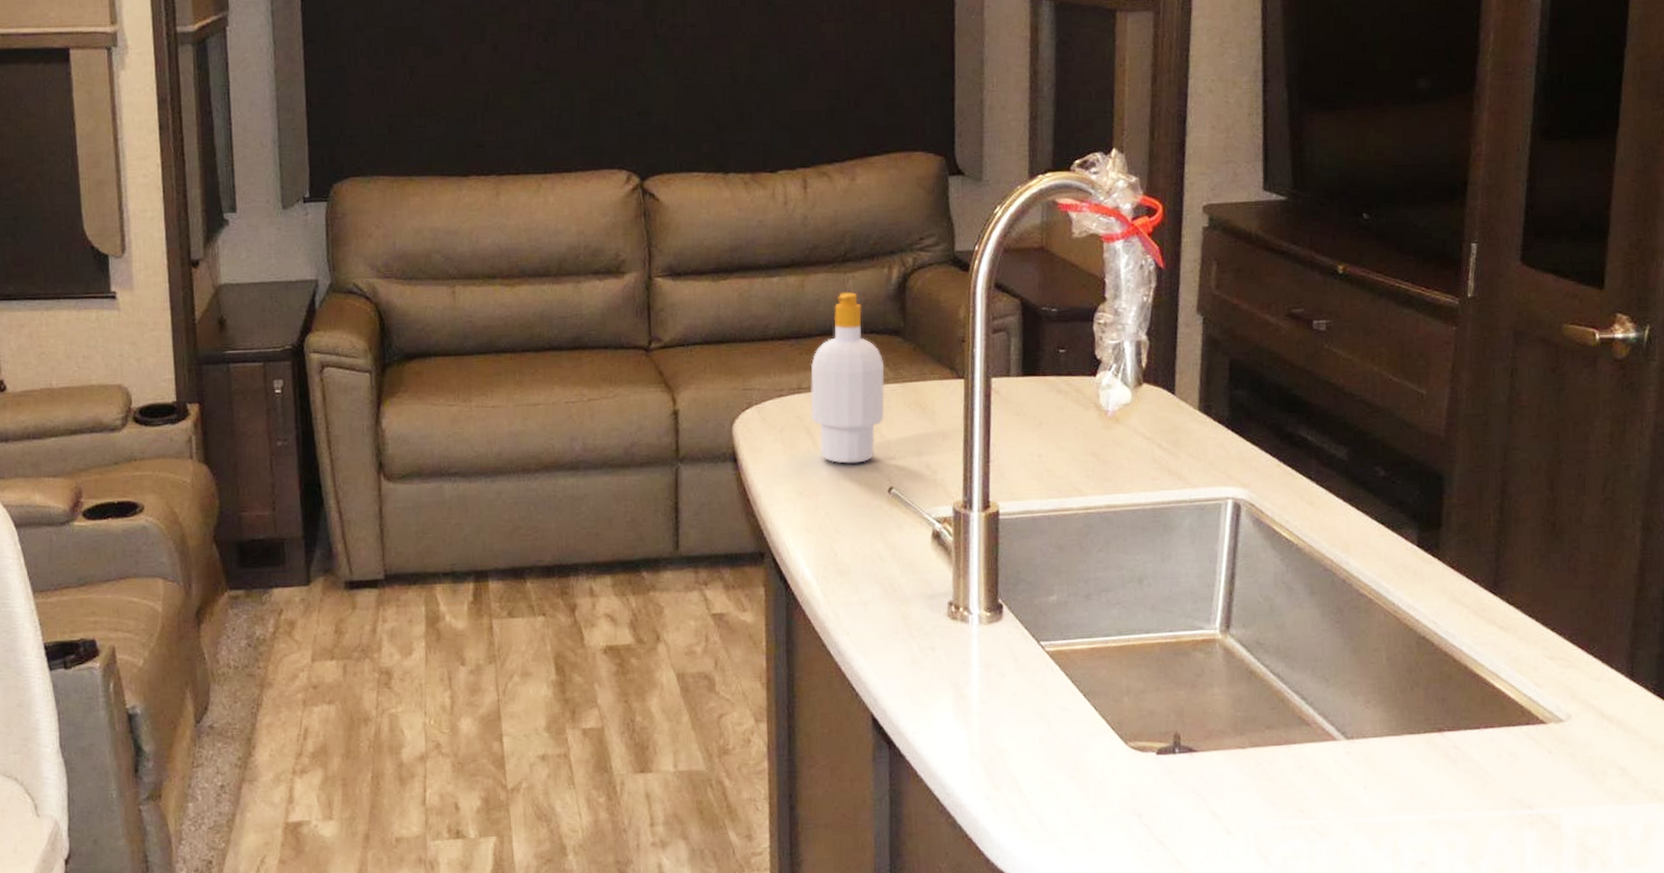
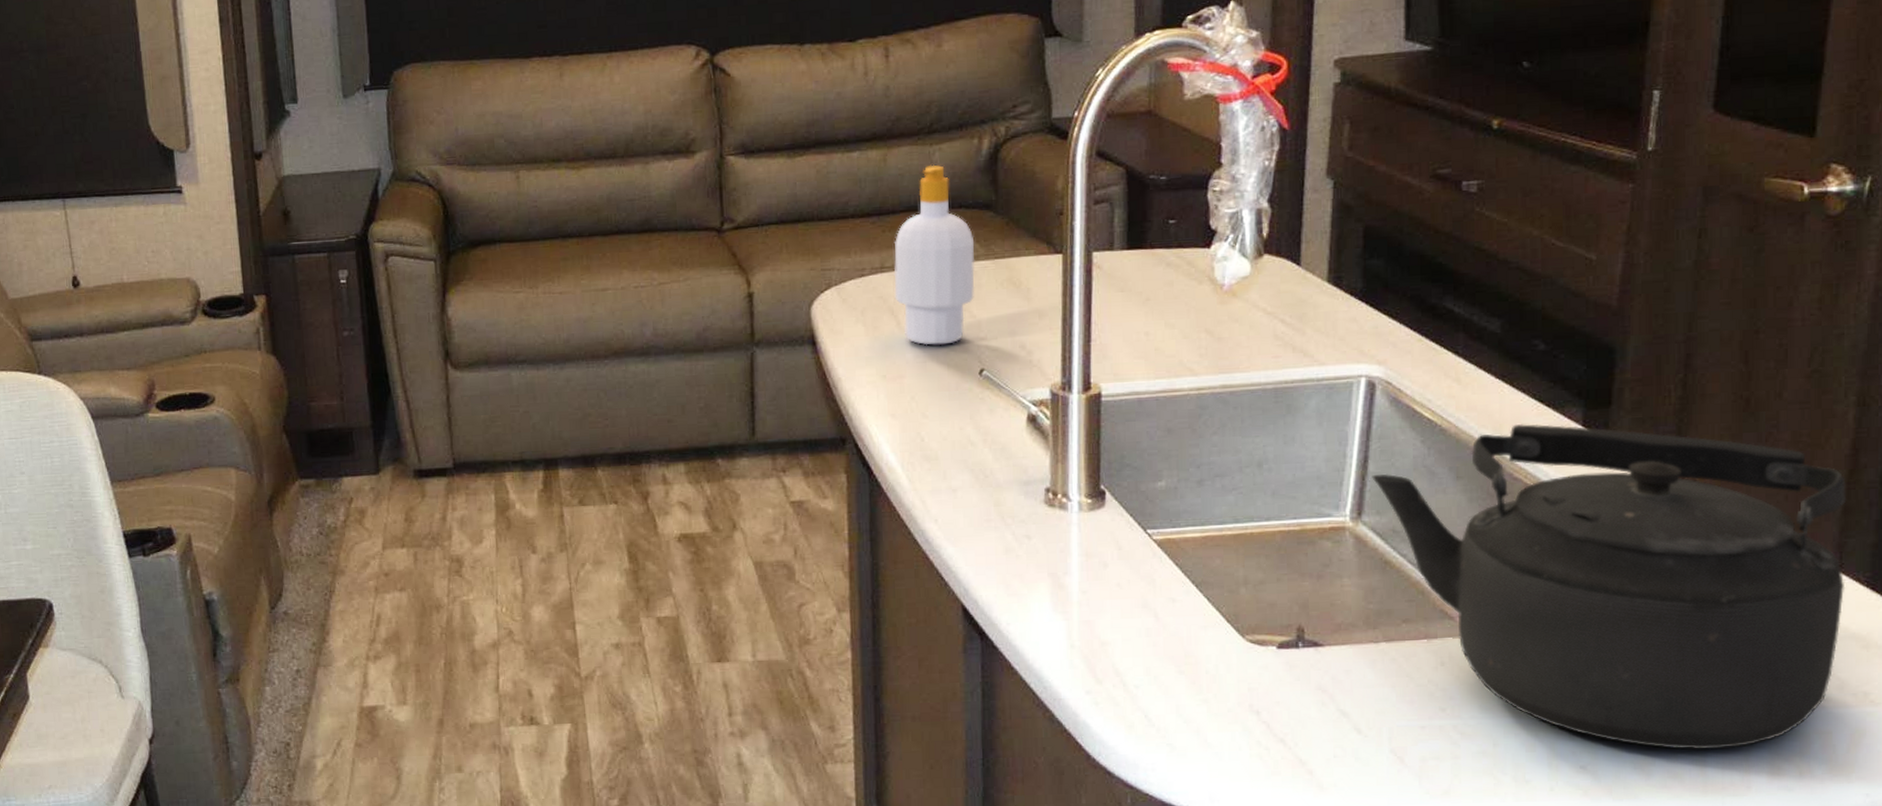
kettle: none [1238,544,1637,845] -> present [1371,424,1847,750]

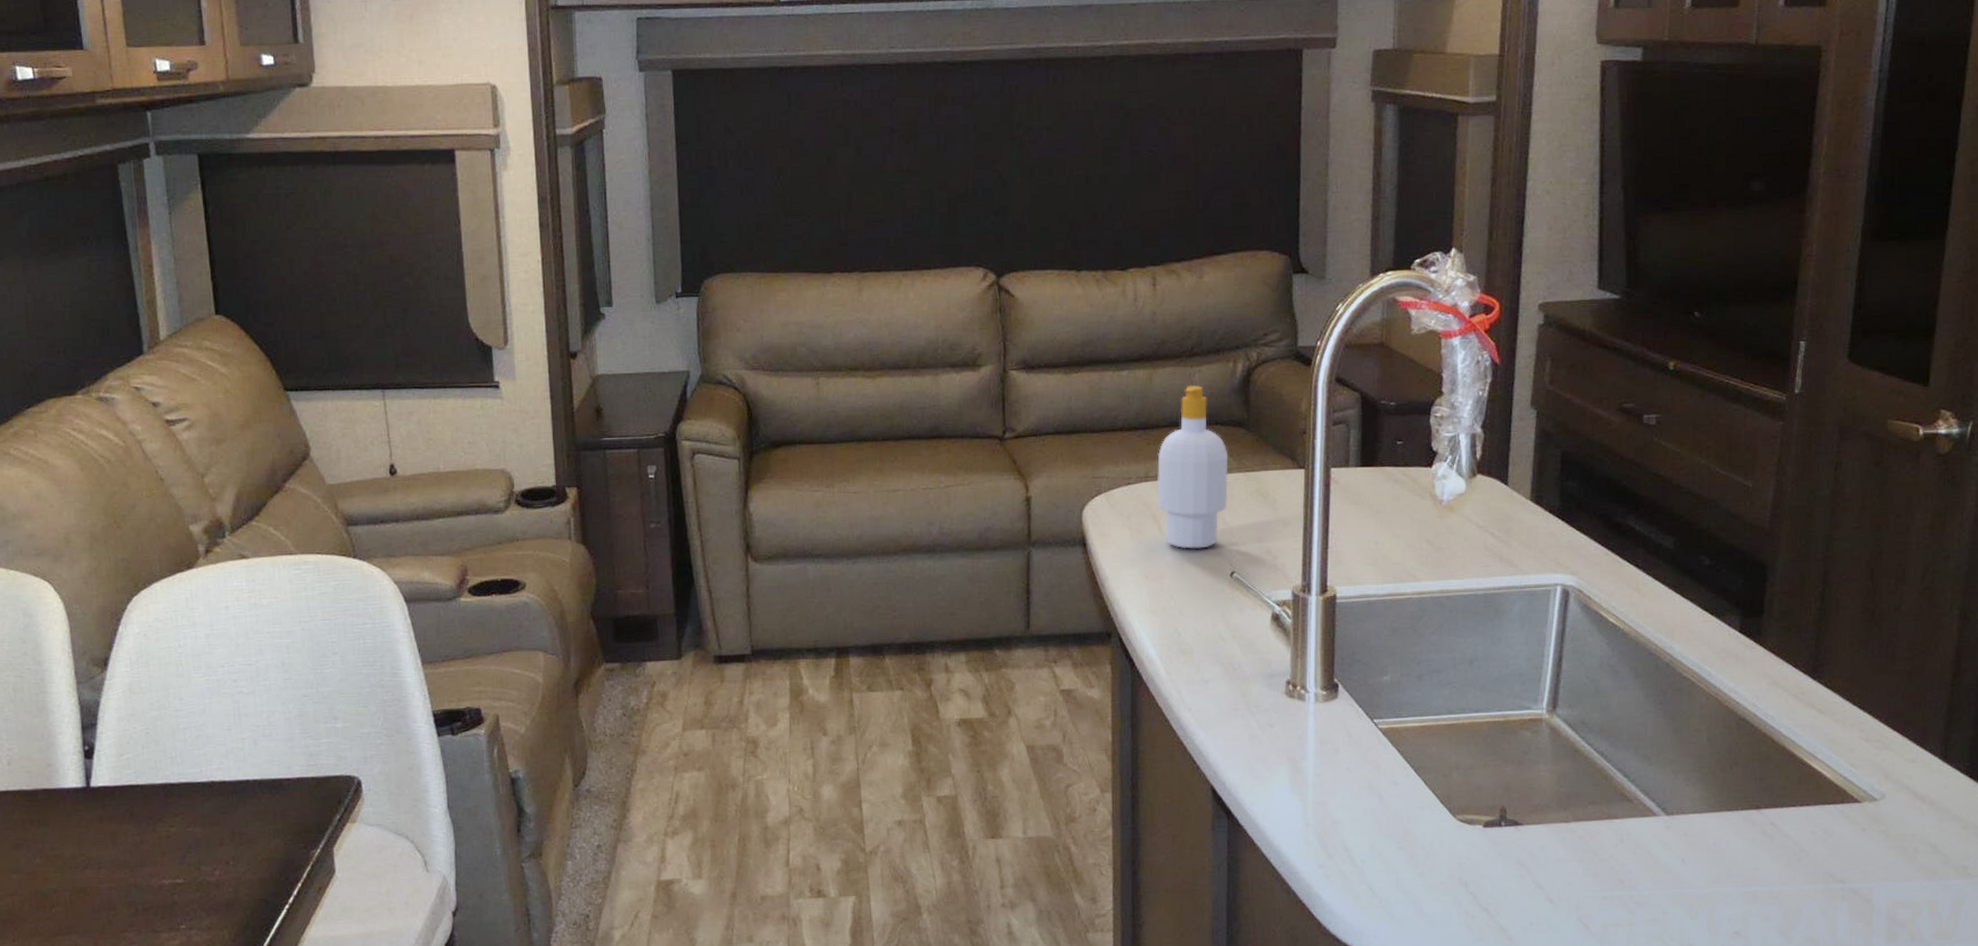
kettle: present [1371,424,1847,750] -> none [1565,629,1951,917]

